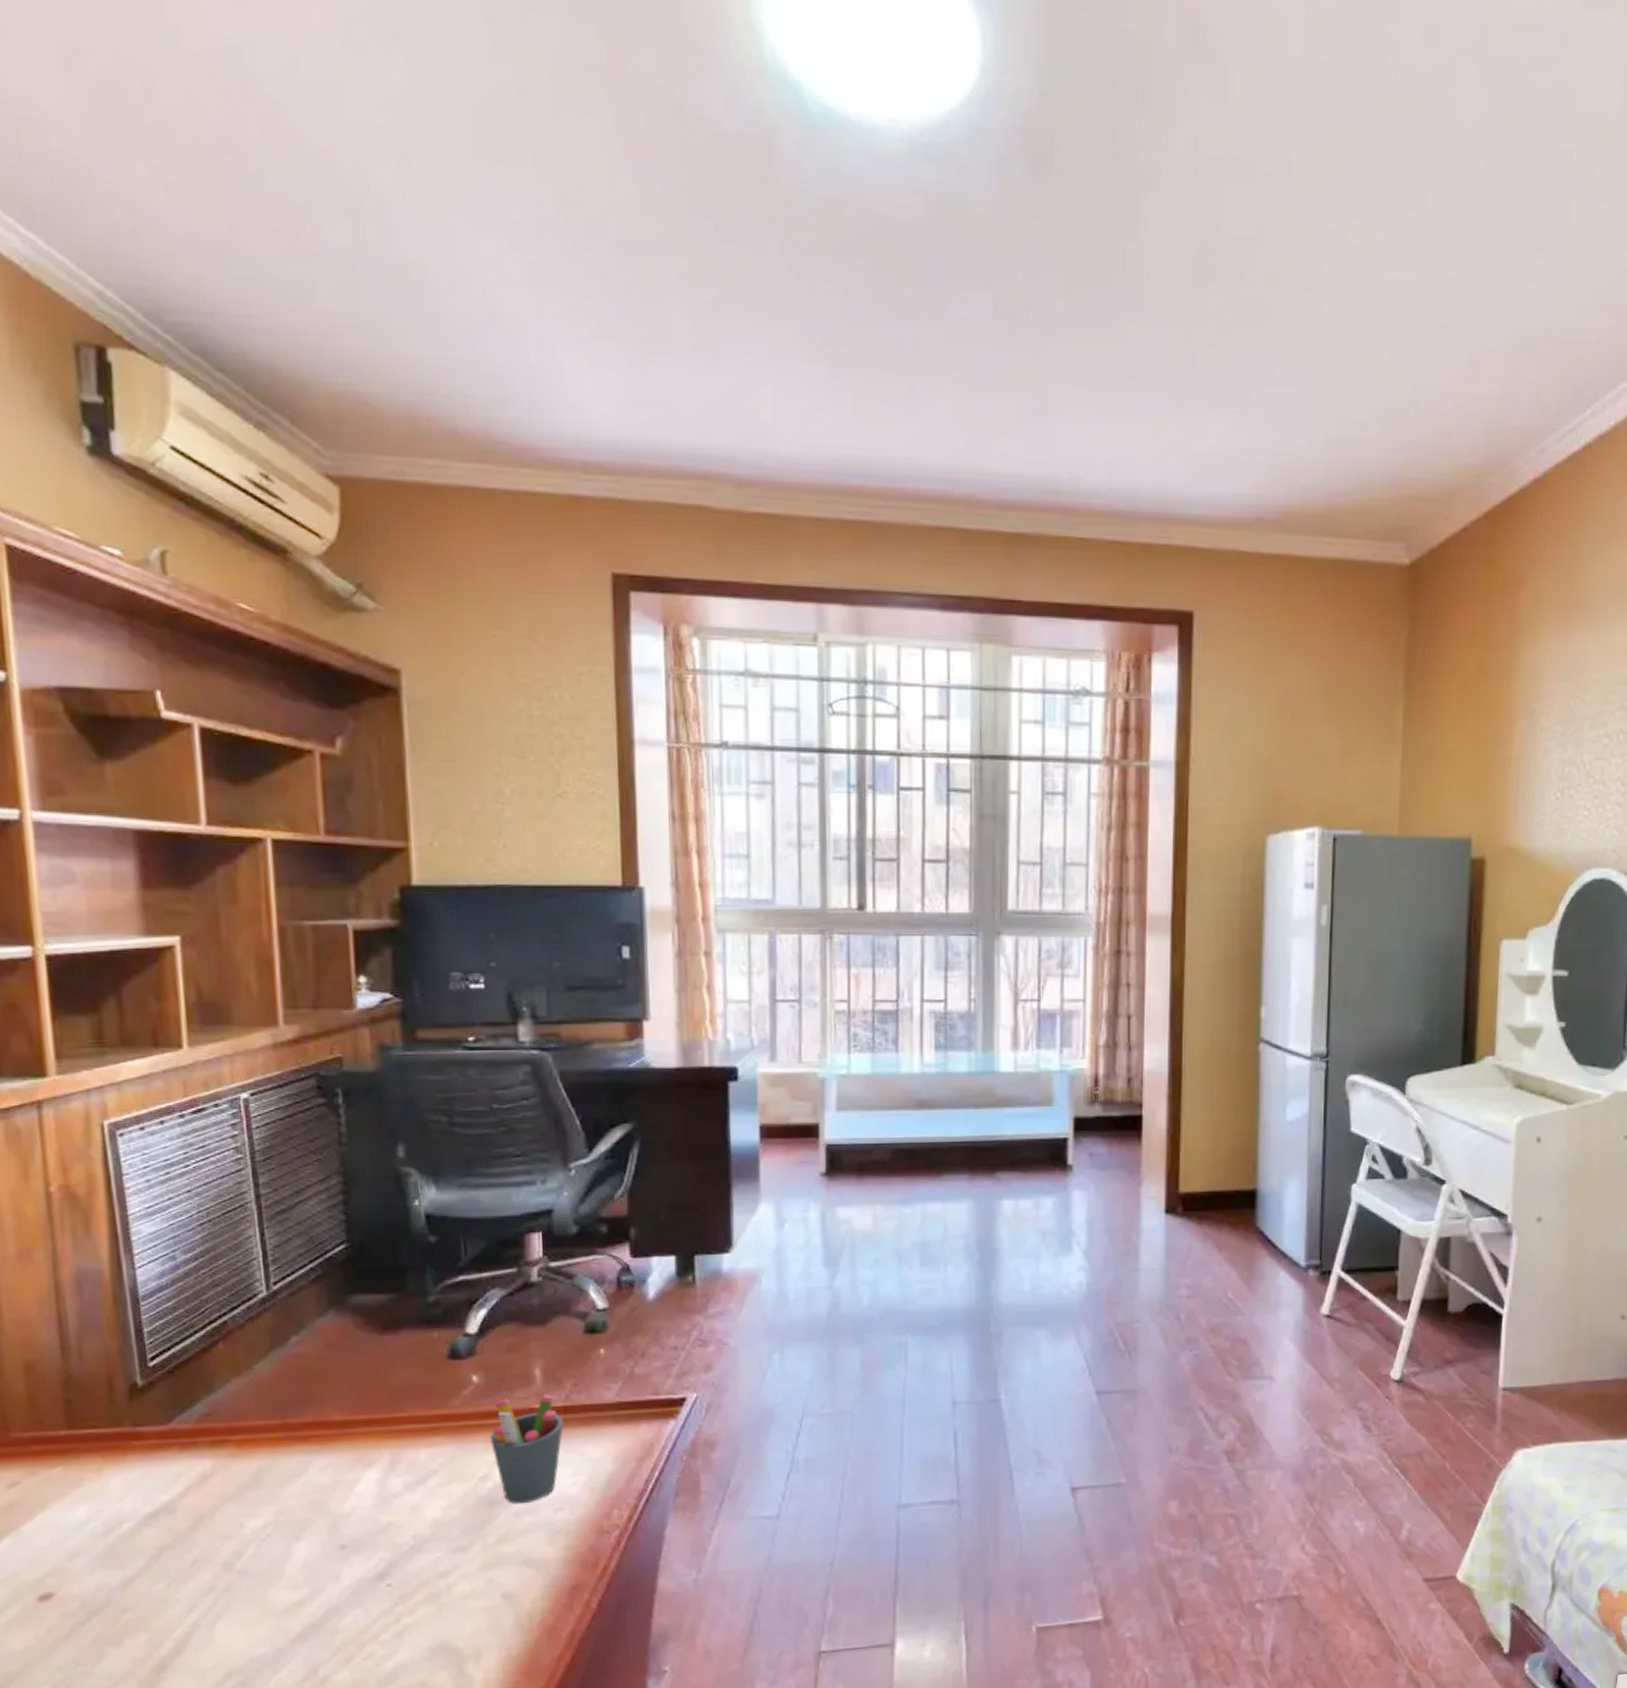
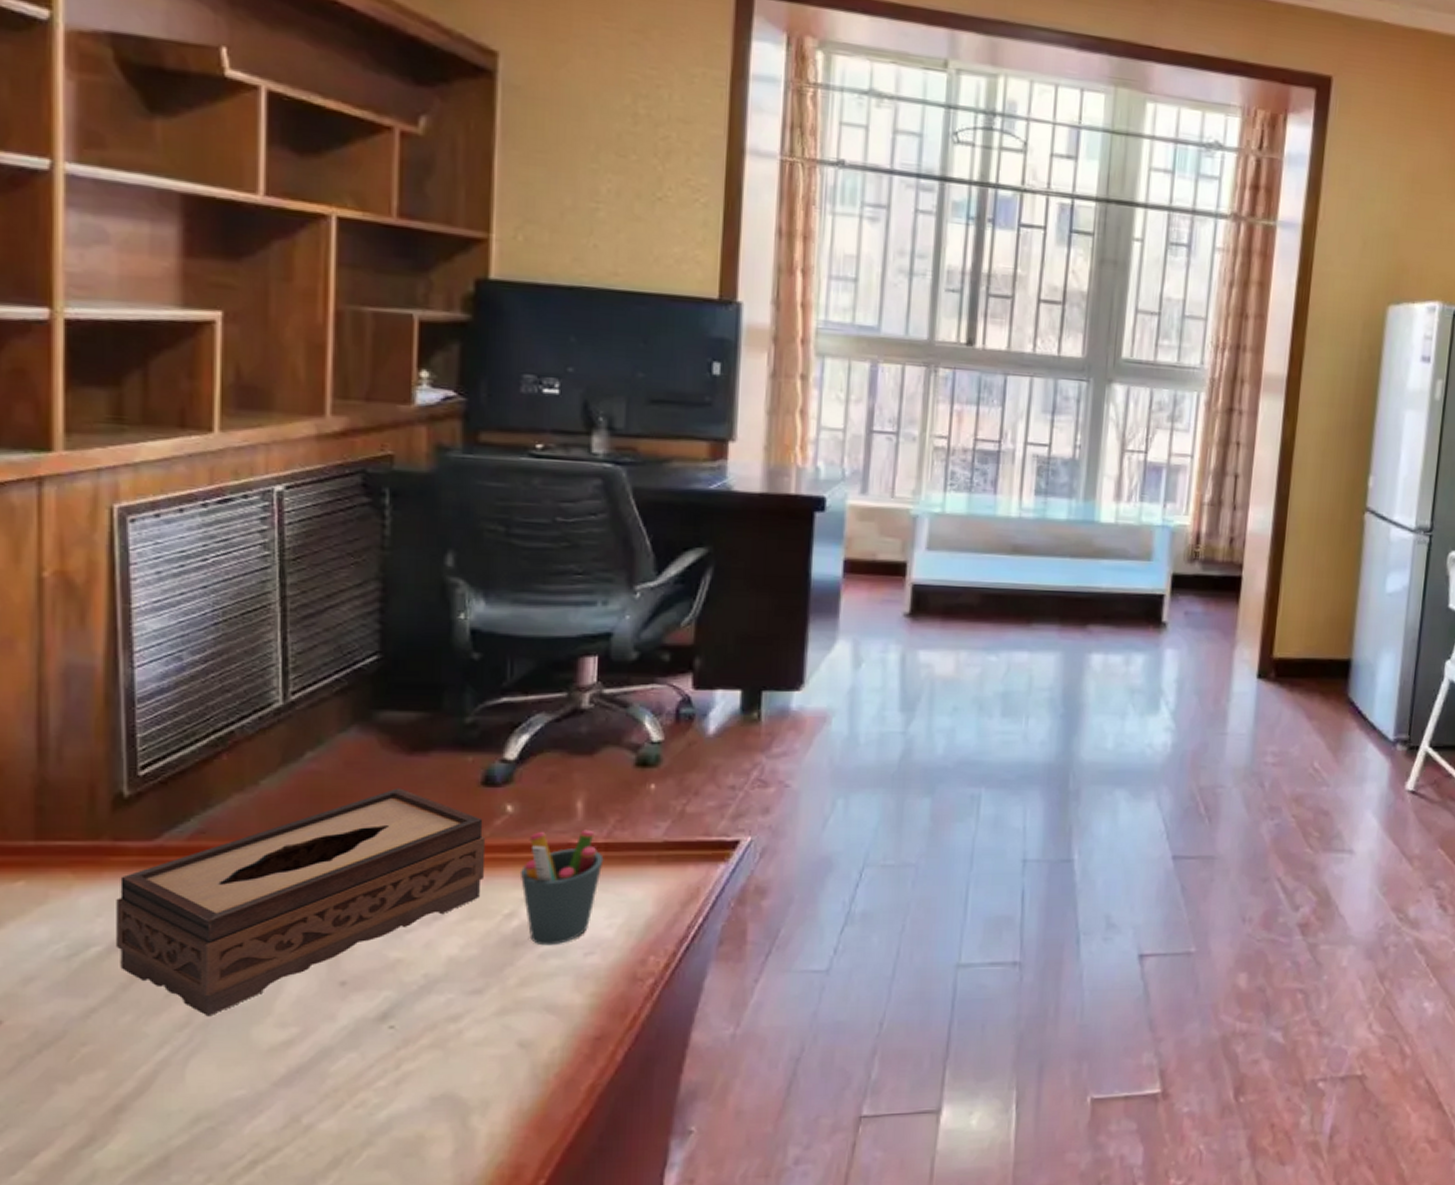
tissue box: none [141,1365,458,1582] -> present [116,788,486,1017]

